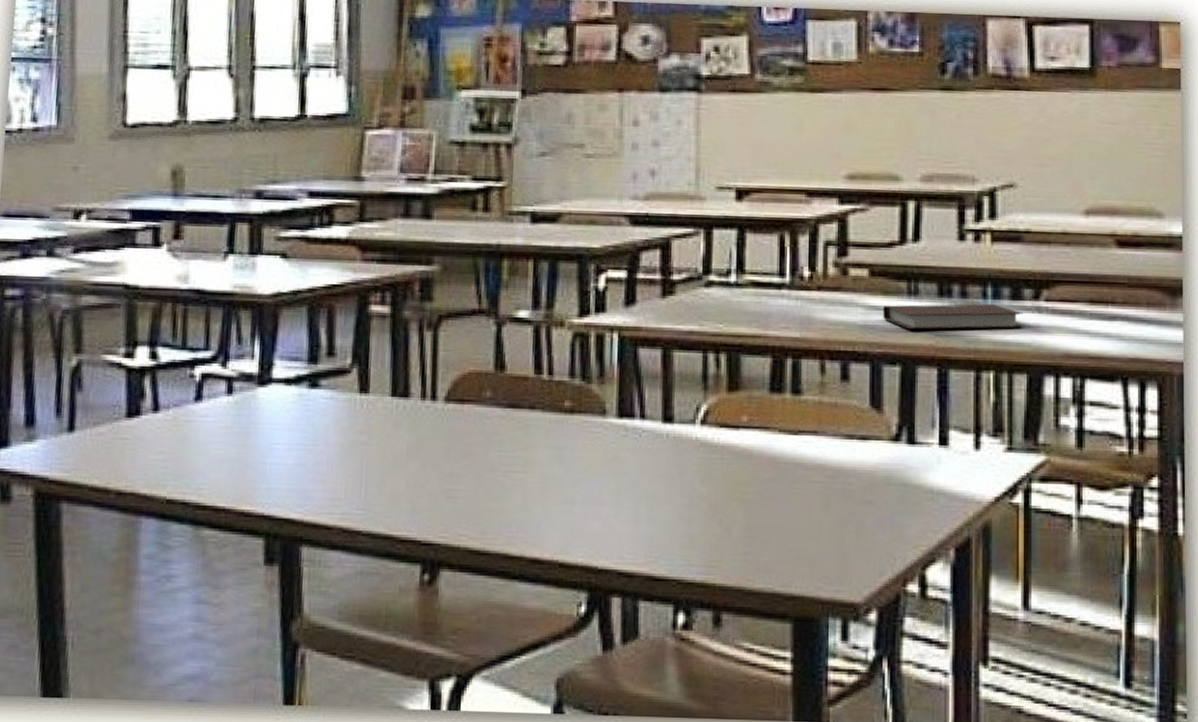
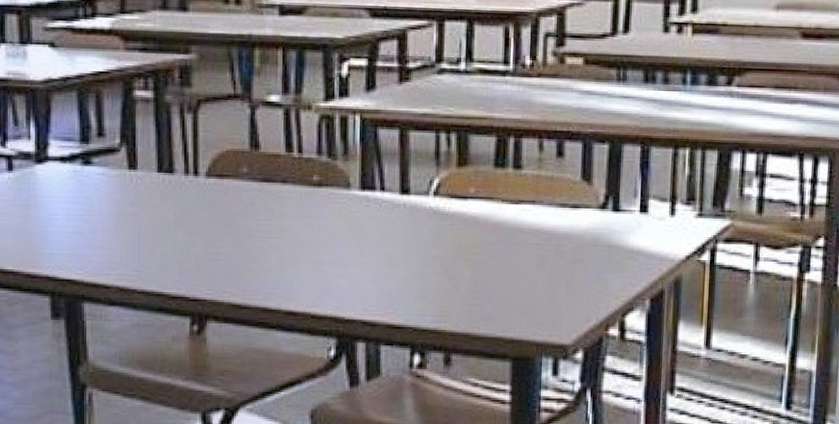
notebook: present [883,304,1023,330] -> none [595,89,717,112]

